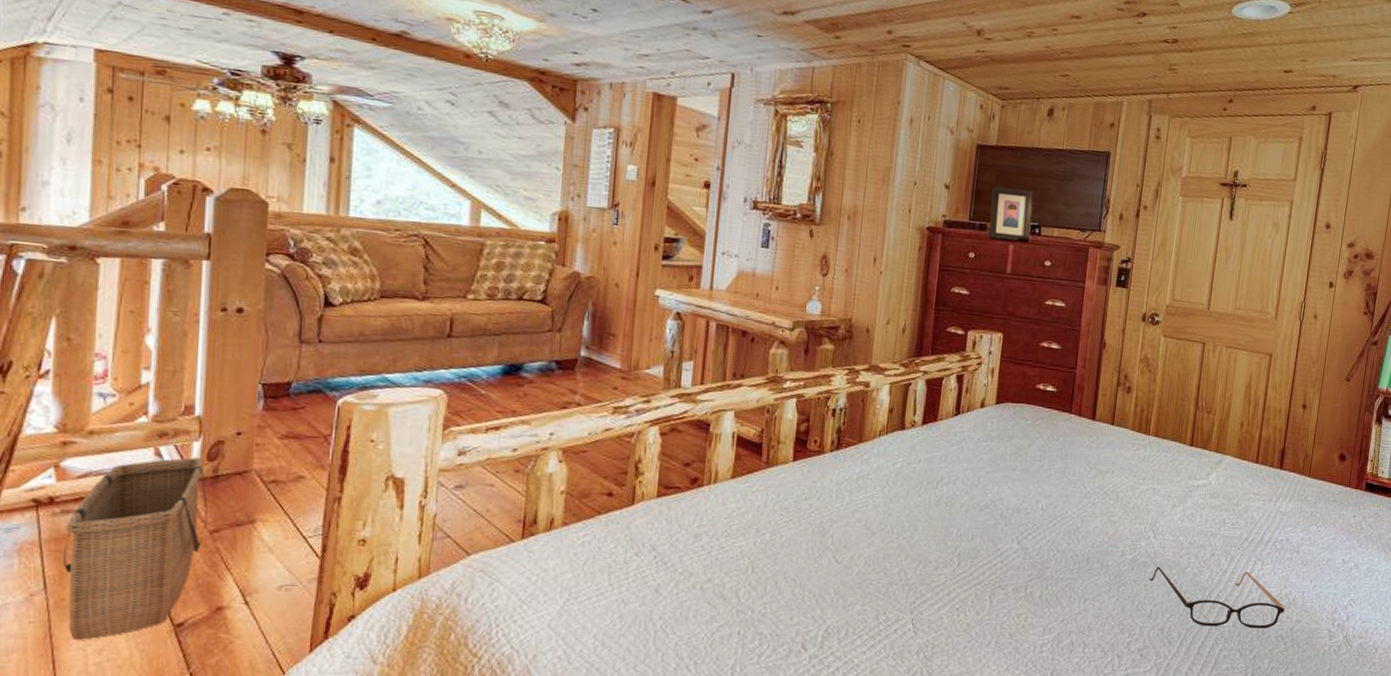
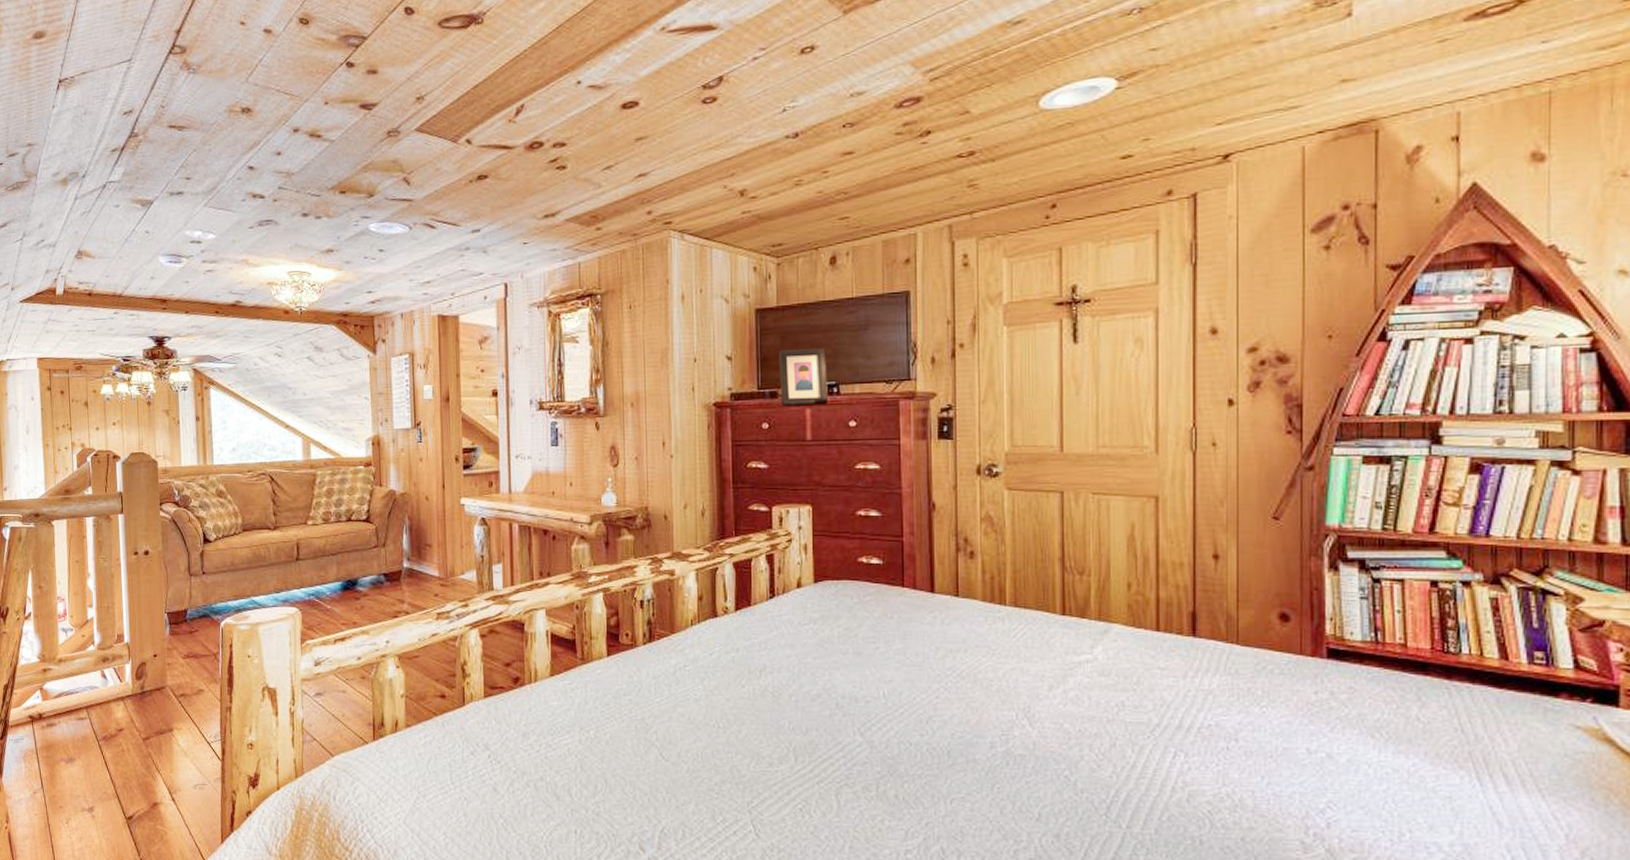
basket: present [62,457,208,640] -> none [51,677,140,829]
eyeglasses: present [1150,566,1285,629] -> none [1032,759,1228,838]

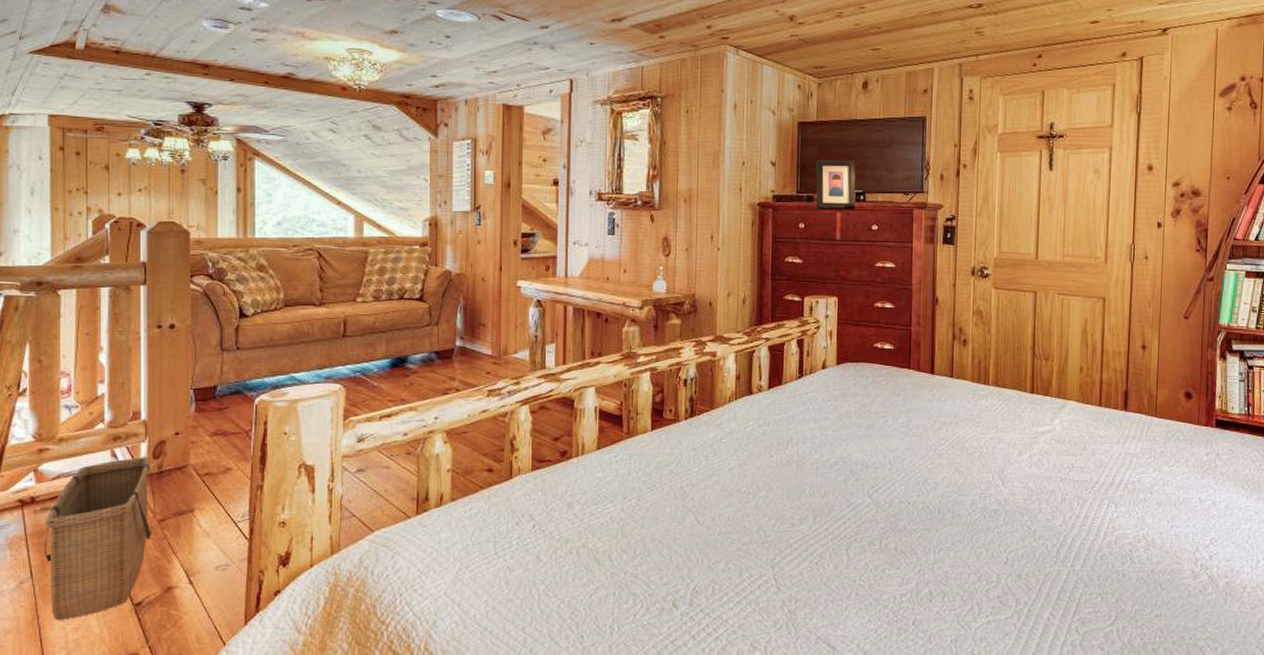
basket: none [51,677,140,829] -> present [44,457,155,620]

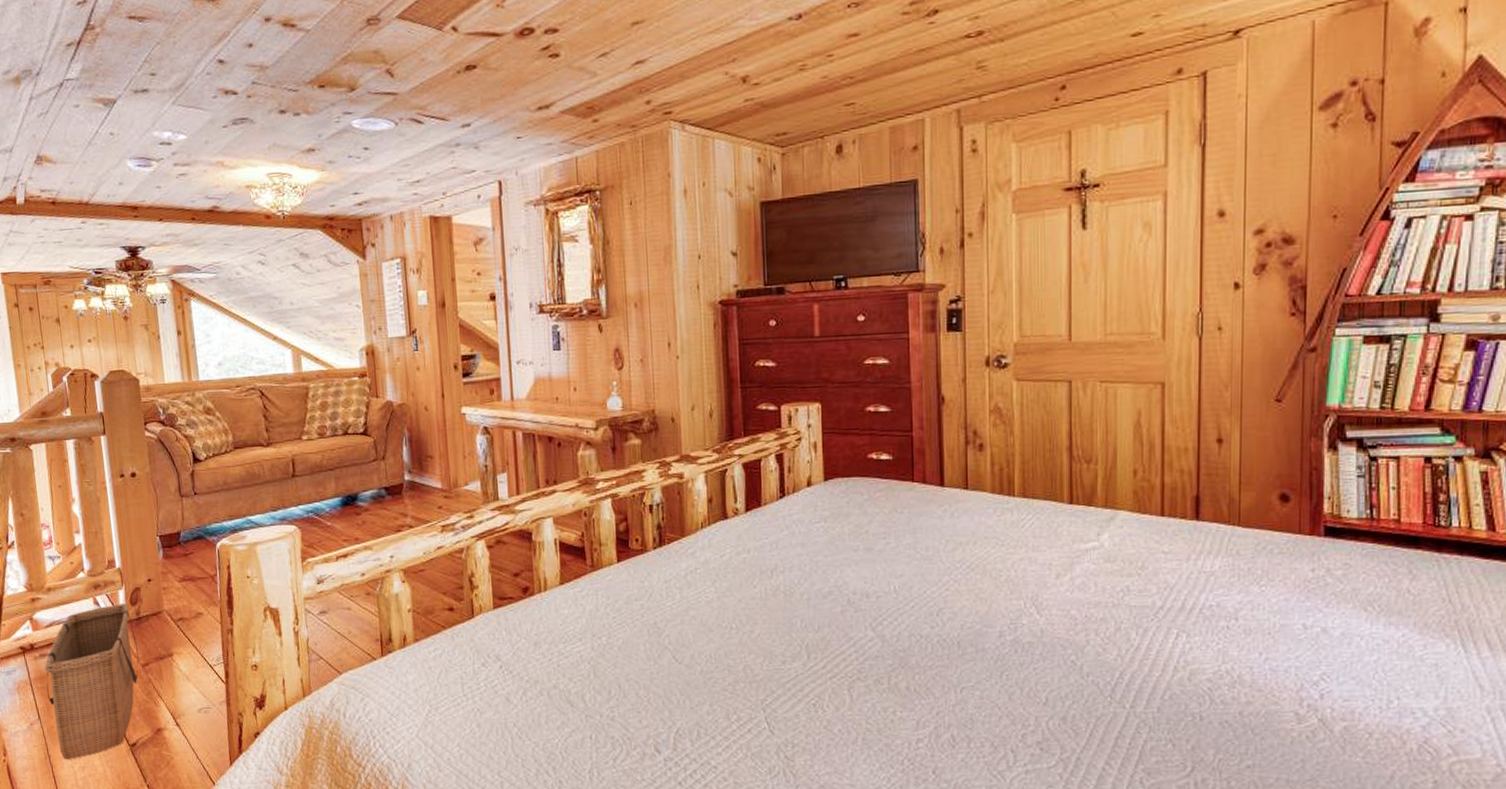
picture frame: present [815,160,856,210] -> none [785,241,836,303]

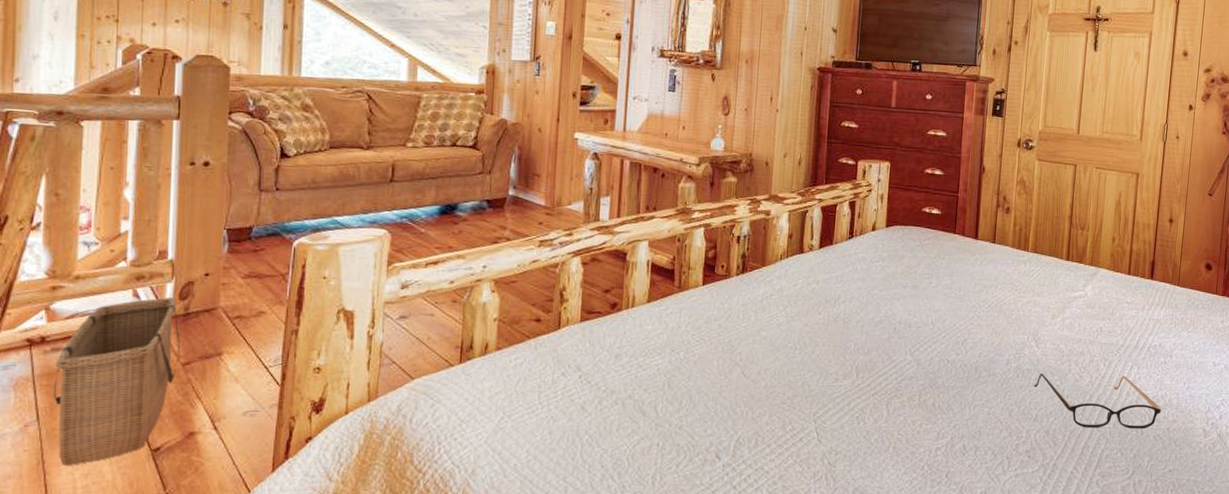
eyeglasses: none [1040,646,1227,714] -> present [1034,373,1161,429]

